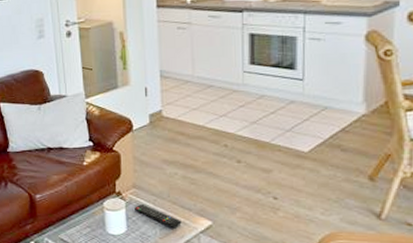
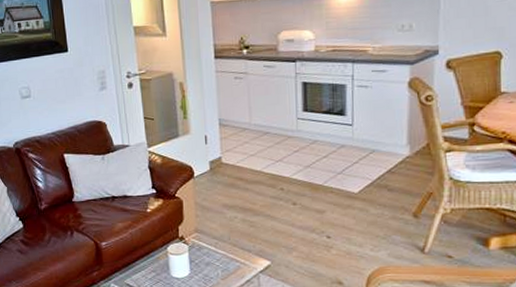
remote control: present [135,205,182,228] -> none [197,248,242,269]

